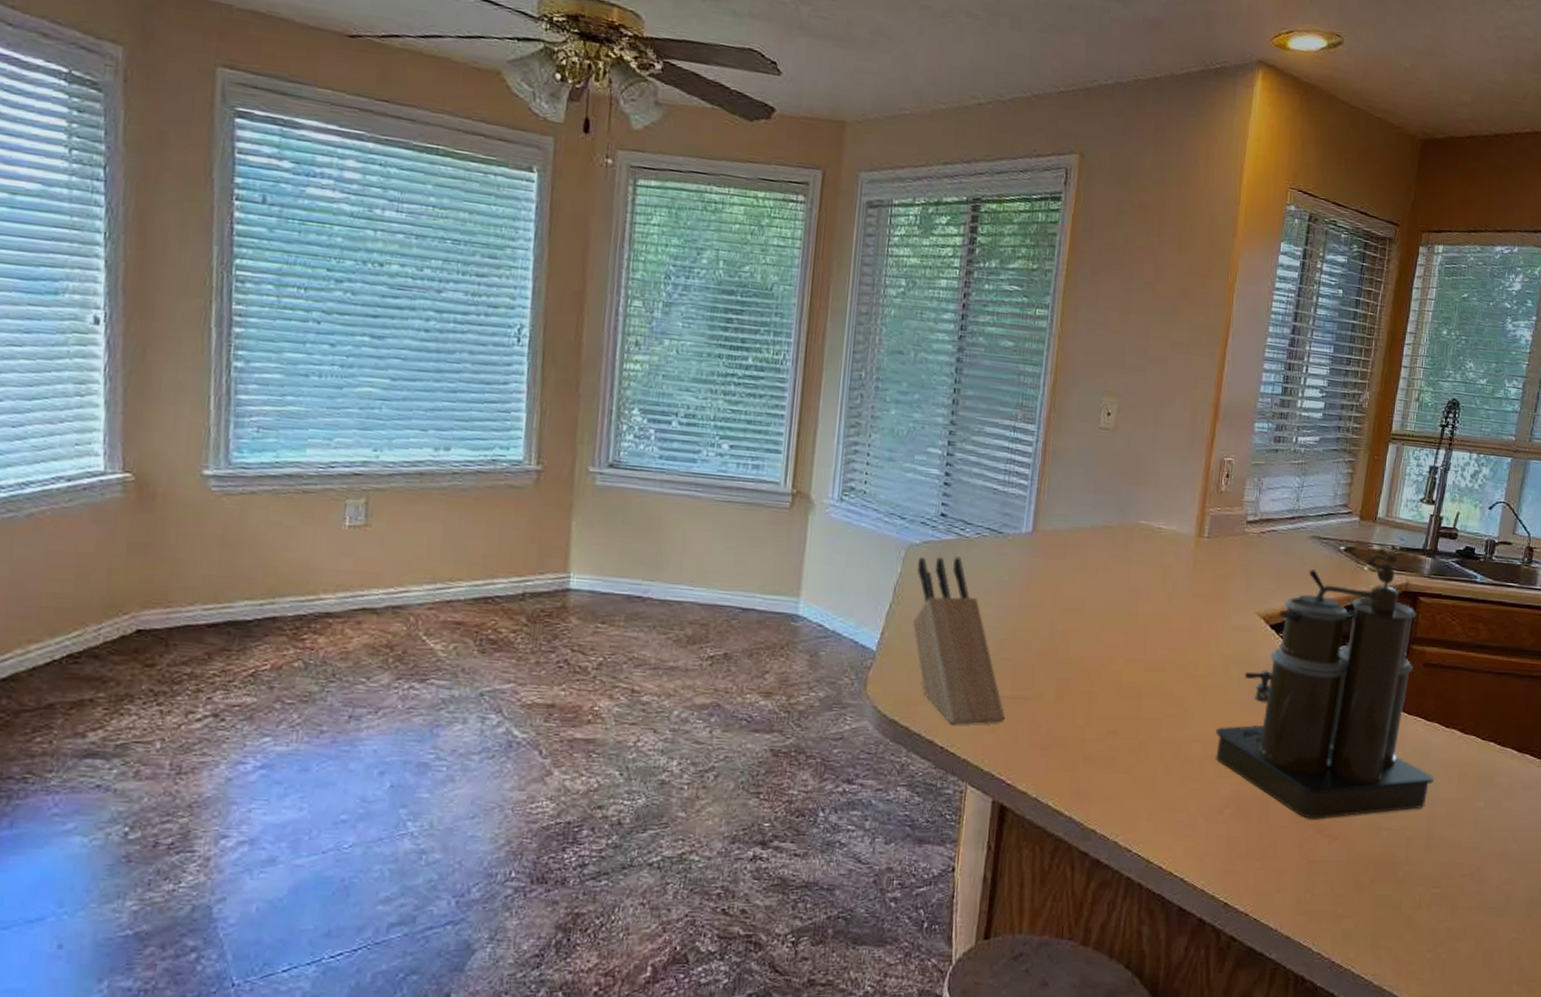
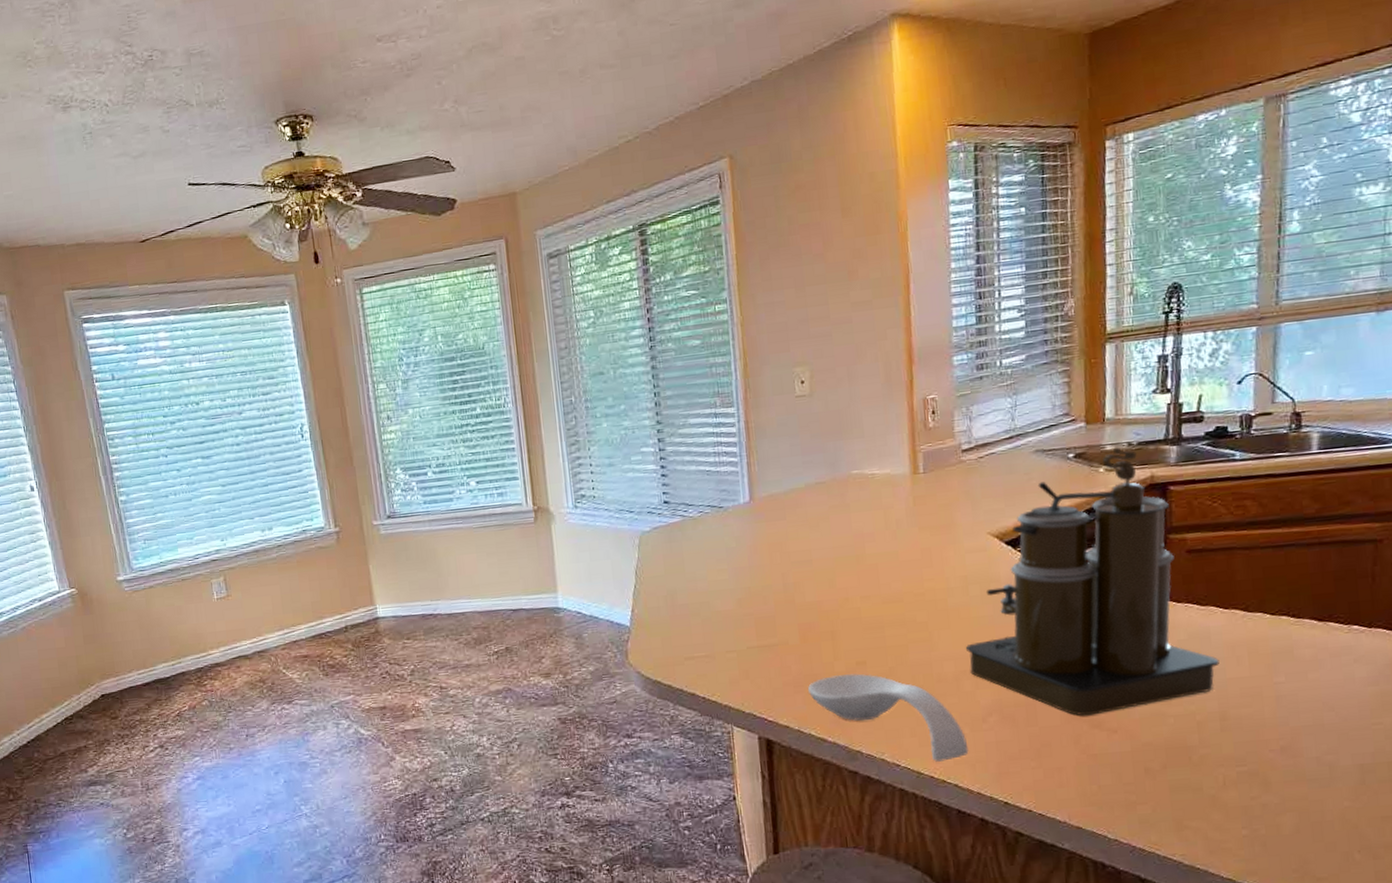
knife block: present [912,556,1005,725] -> none [651,535,757,677]
spoon rest: none [1054,742,1201,851] -> present [808,673,969,762]

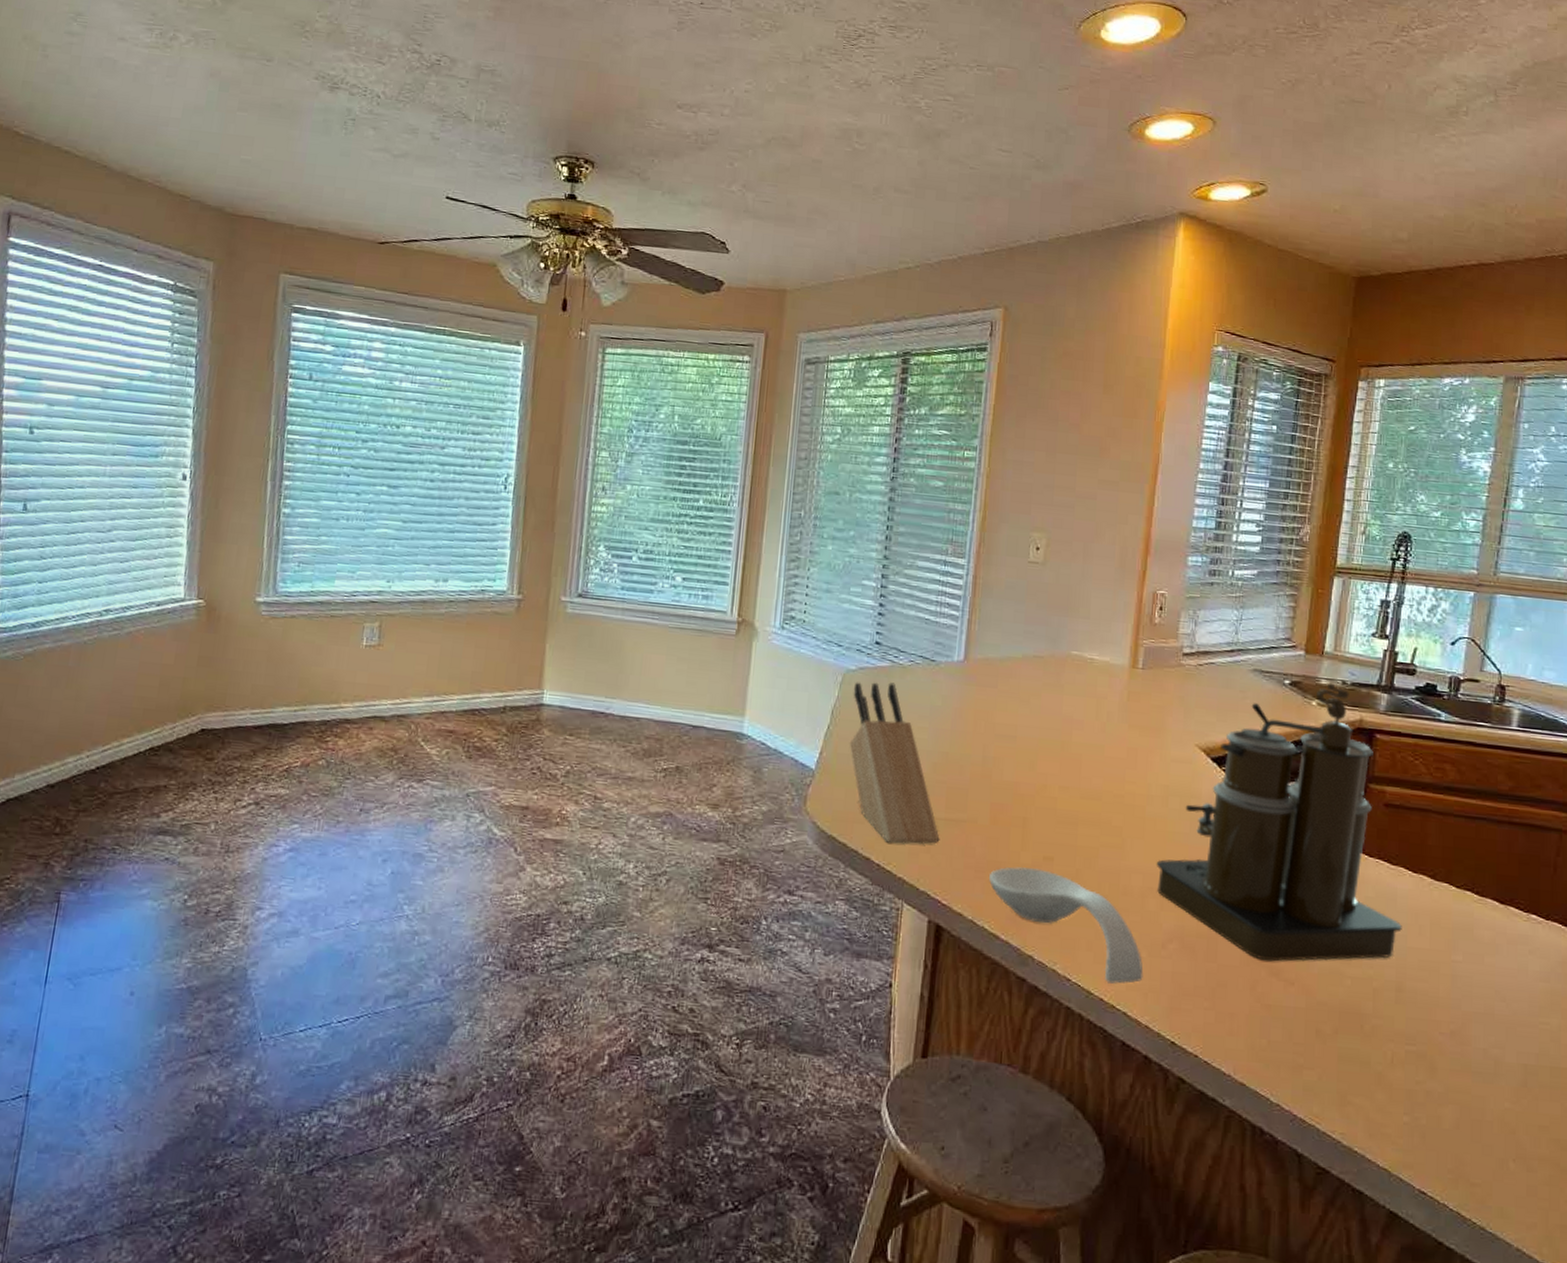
knife block: none [651,535,757,677] -> present [849,682,940,844]

